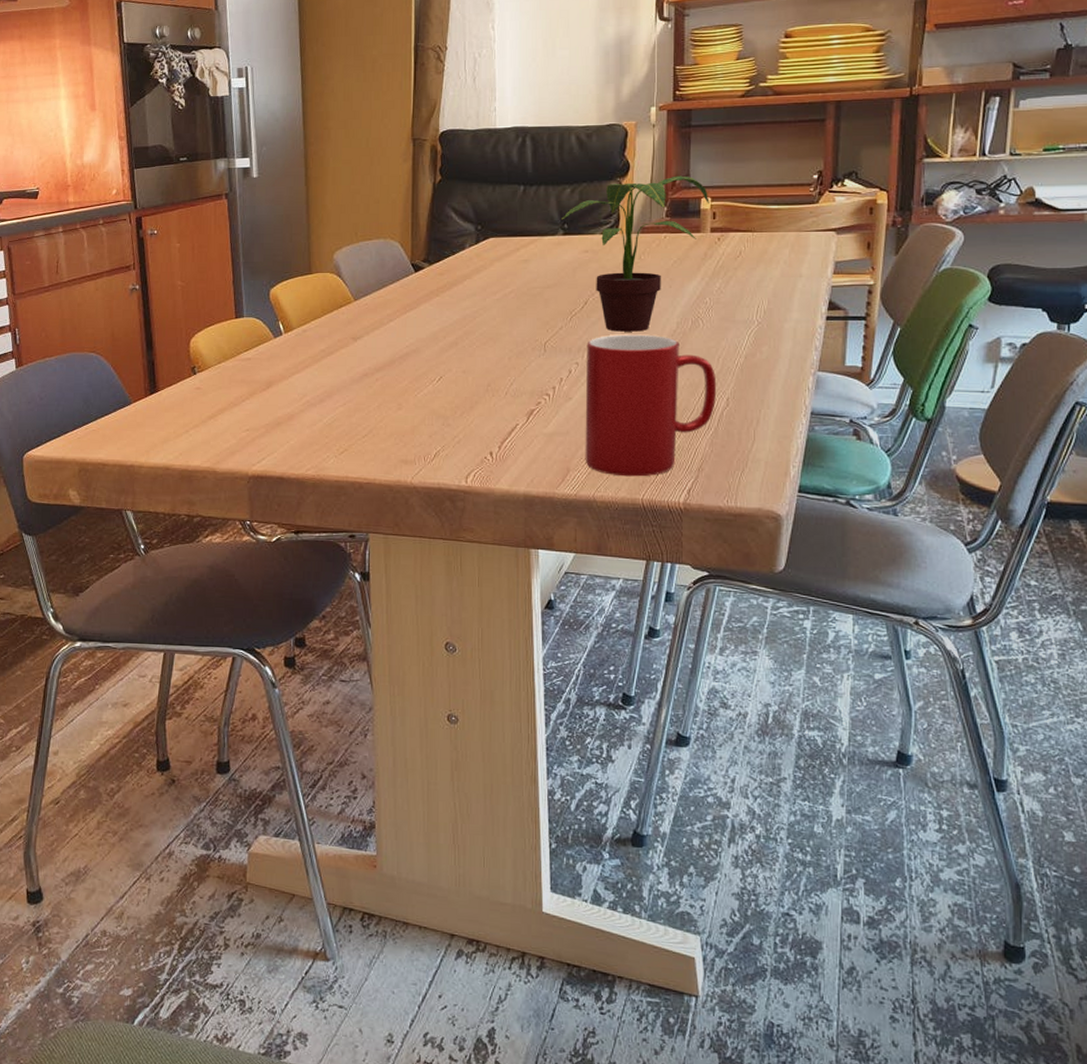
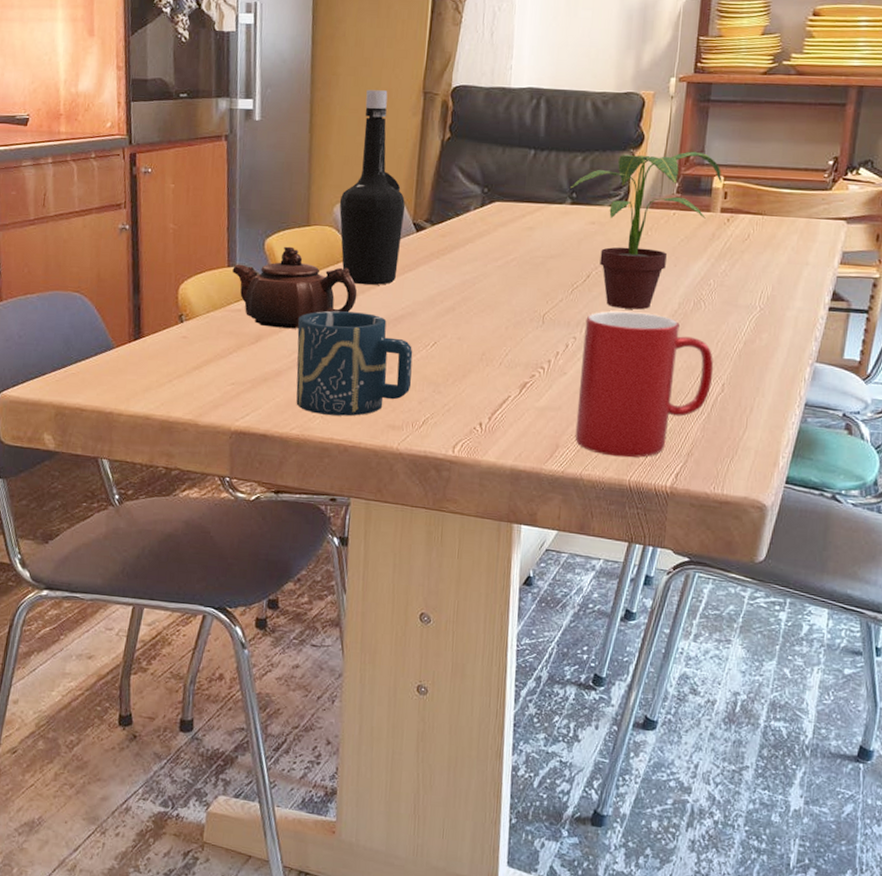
teapot: none [240,294,362,373] -> present [232,246,358,329]
cup: none [307,353,421,454] -> present [296,310,413,416]
bottle: none [338,140,403,327] -> present [339,90,406,286]

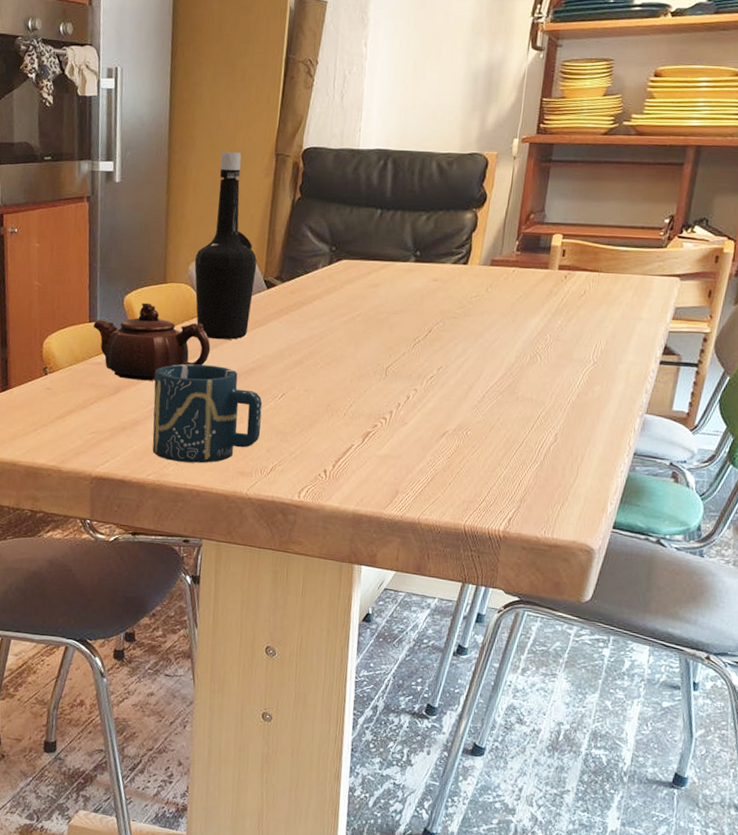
potted plant: present [570,151,722,310] -> none [415,210,561,363]
cup: present [575,311,714,458] -> none [414,364,548,504]

